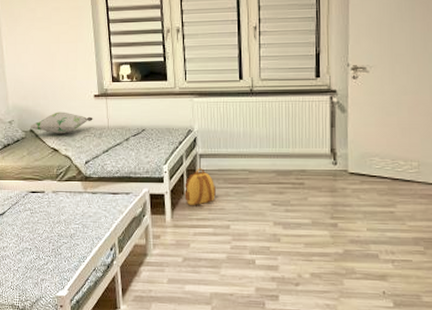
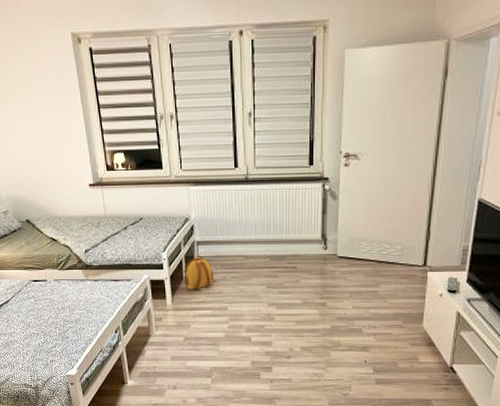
decorative pillow: present [30,112,93,134] -> none [26,201,90,224]

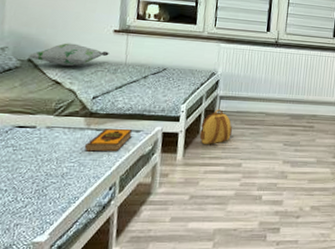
decorative pillow: none [26,201,90,224] -> present [28,43,109,67]
hardback book: none [87,279,124,300] -> present [84,129,133,152]

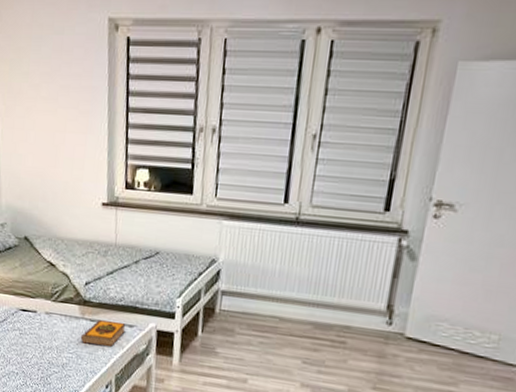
decorative pillow: present [28,43,109,67] -> none [25,218,99,247]
backpack: present [199,109,232,144] -> none [197,307,237,351]

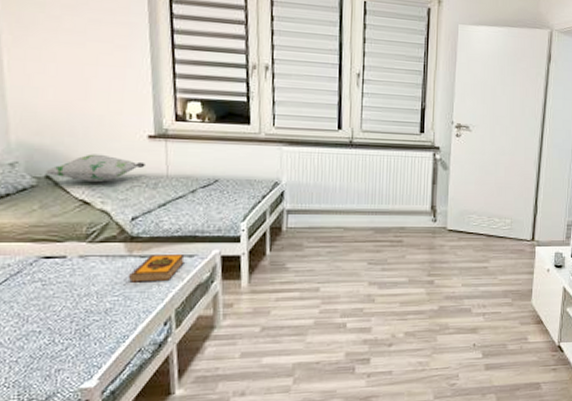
decorative pillow: none [25,218,99,247] -> present [45,154,145,183]

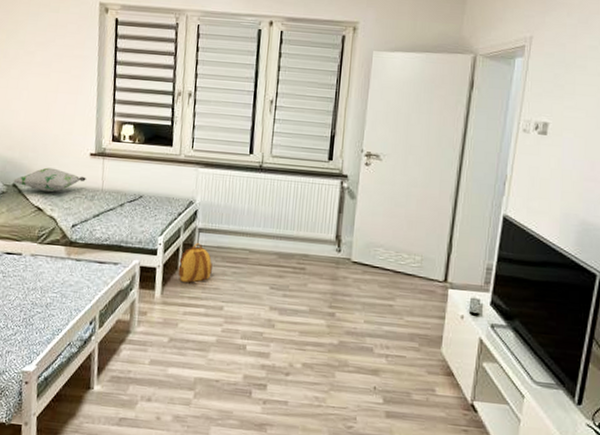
hardback book: present [128,255,185,282] -> none [65,259,111,285]
backpack: none [266,226,305,267] -> present [178,243,213,283]

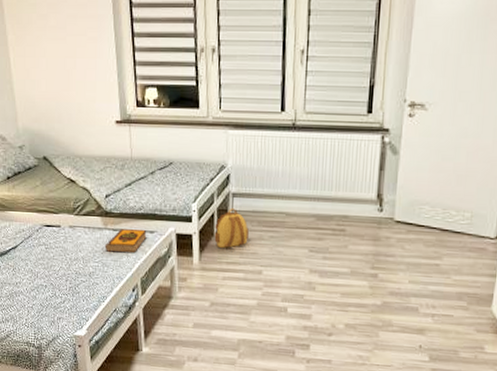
decorative pillow: present [13,167,86,193] -> none [43,138,114,164]
hardback book: none [65,259,111,285] -> present [104,229,147,254]

